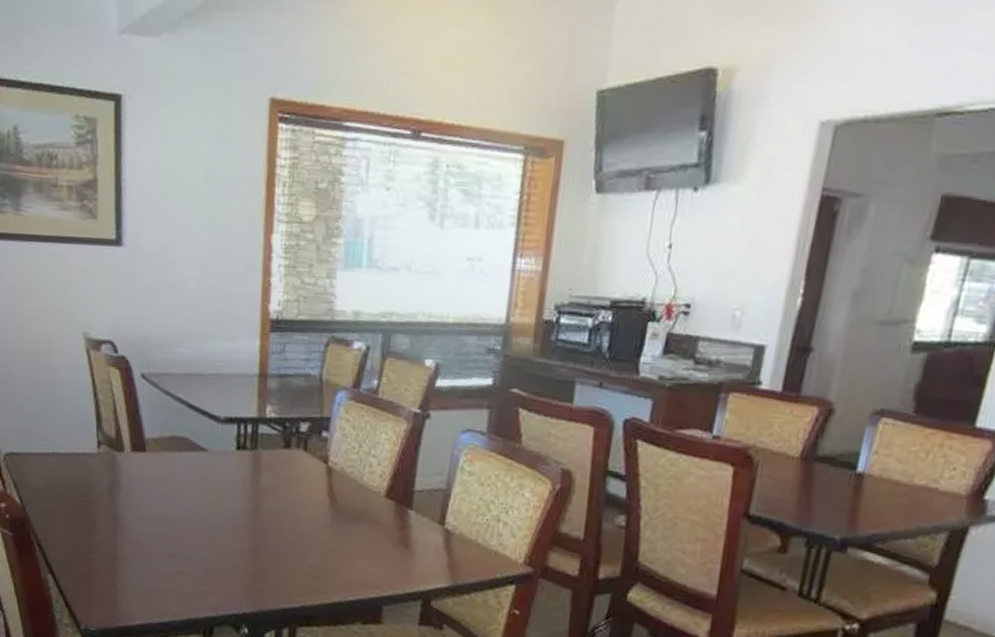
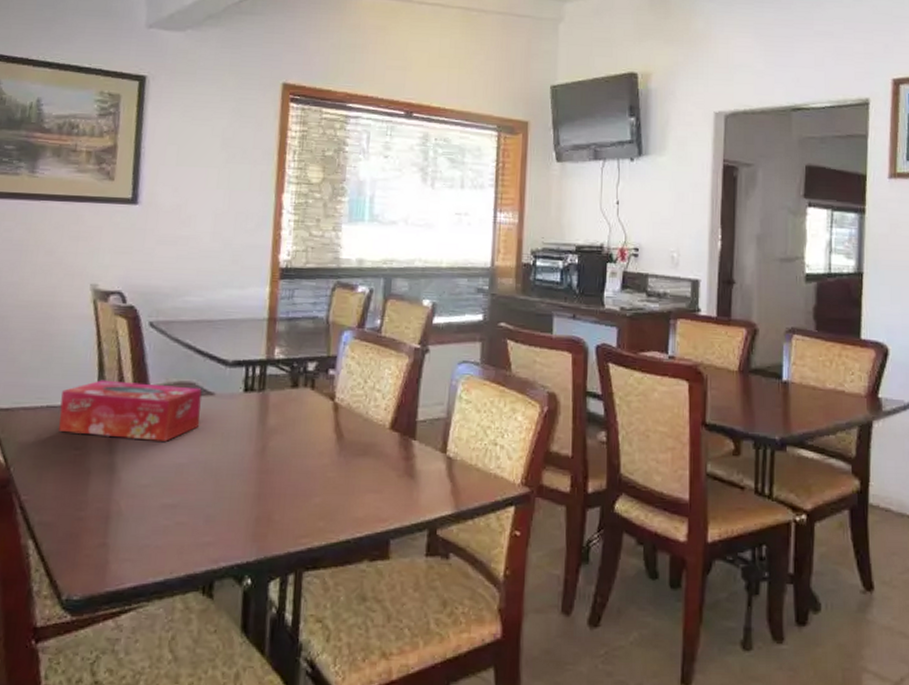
tissue box: none [64,430,195,494] -> present [59,380,202,442]

